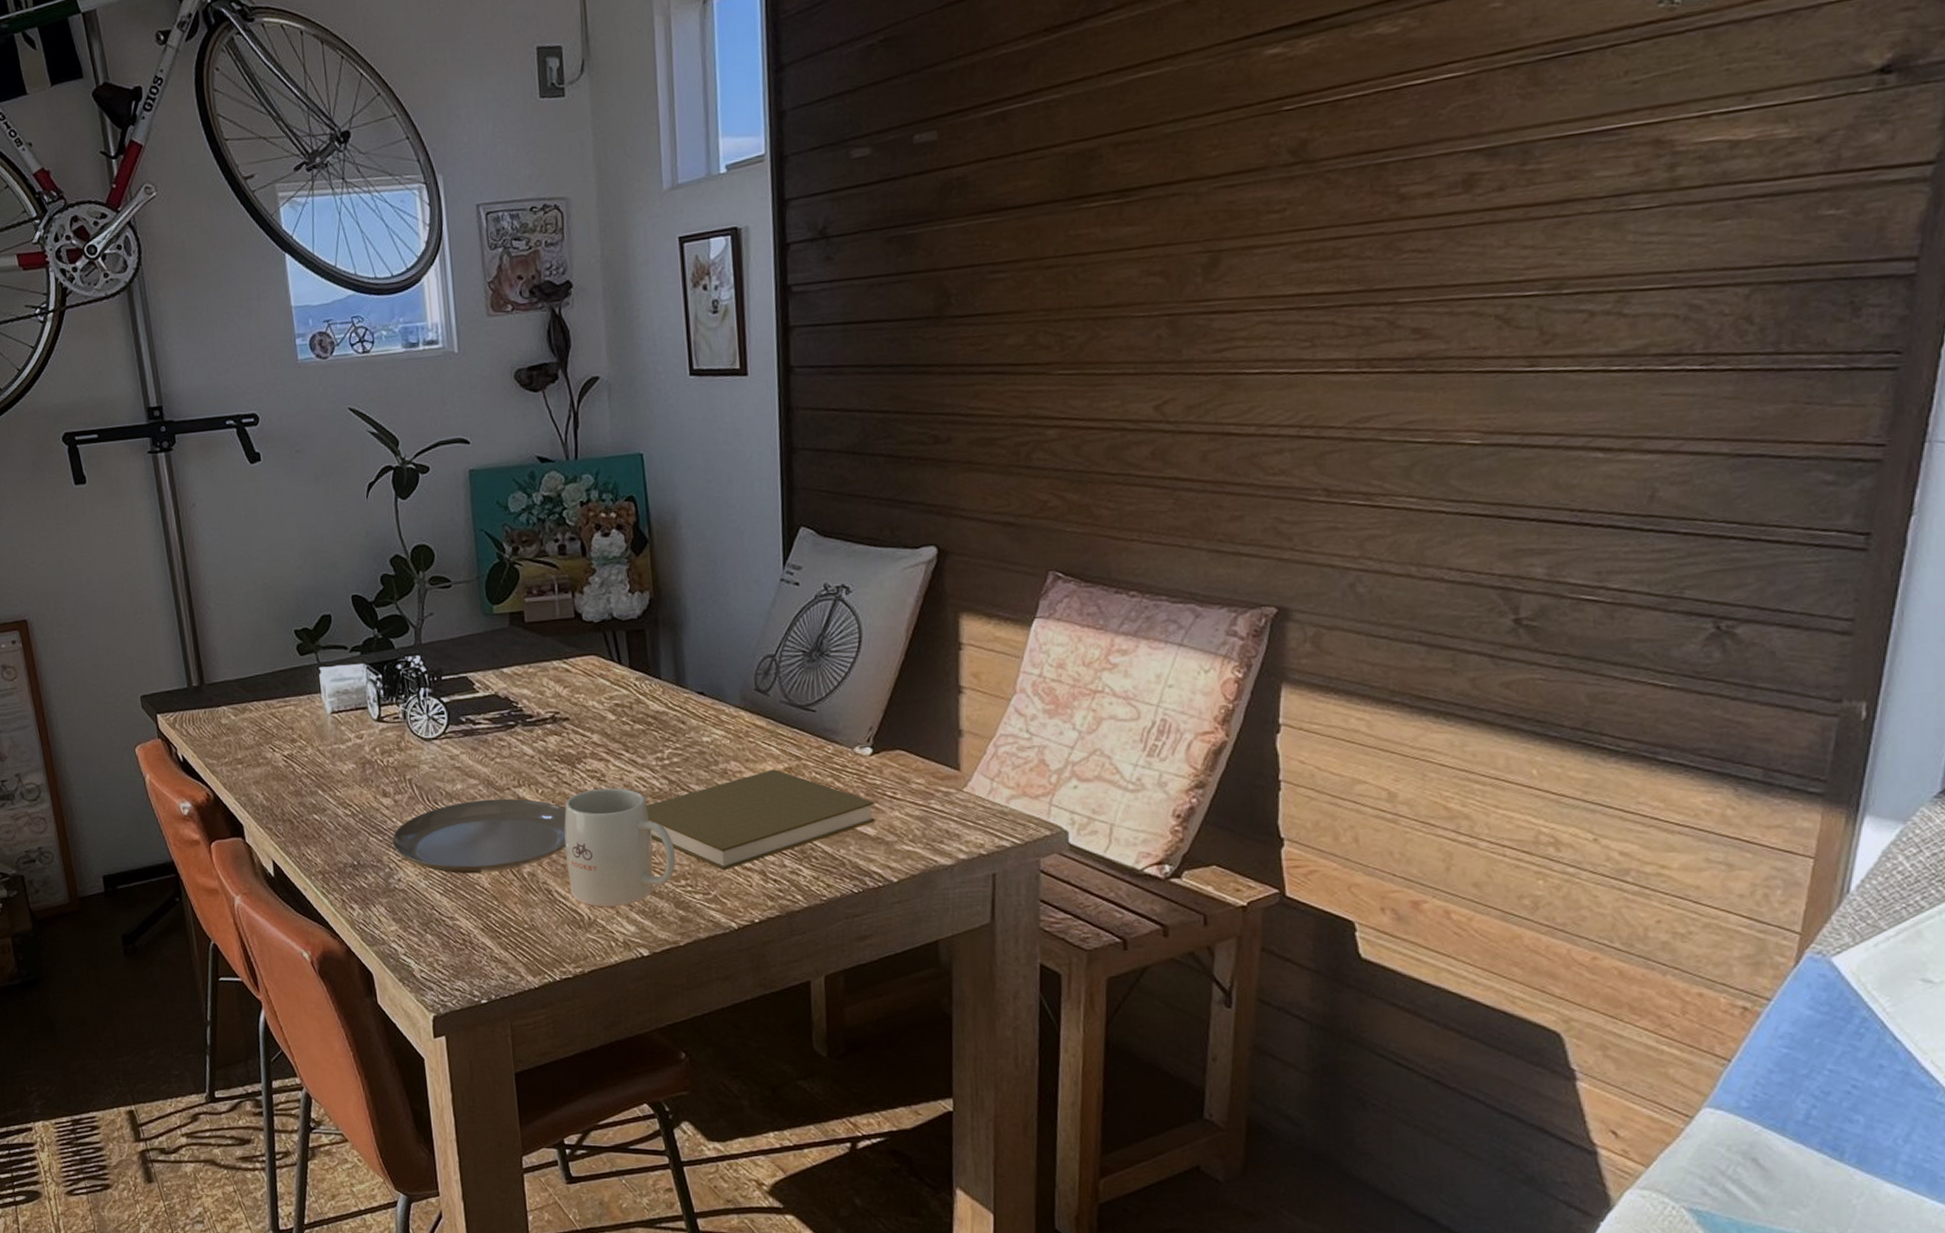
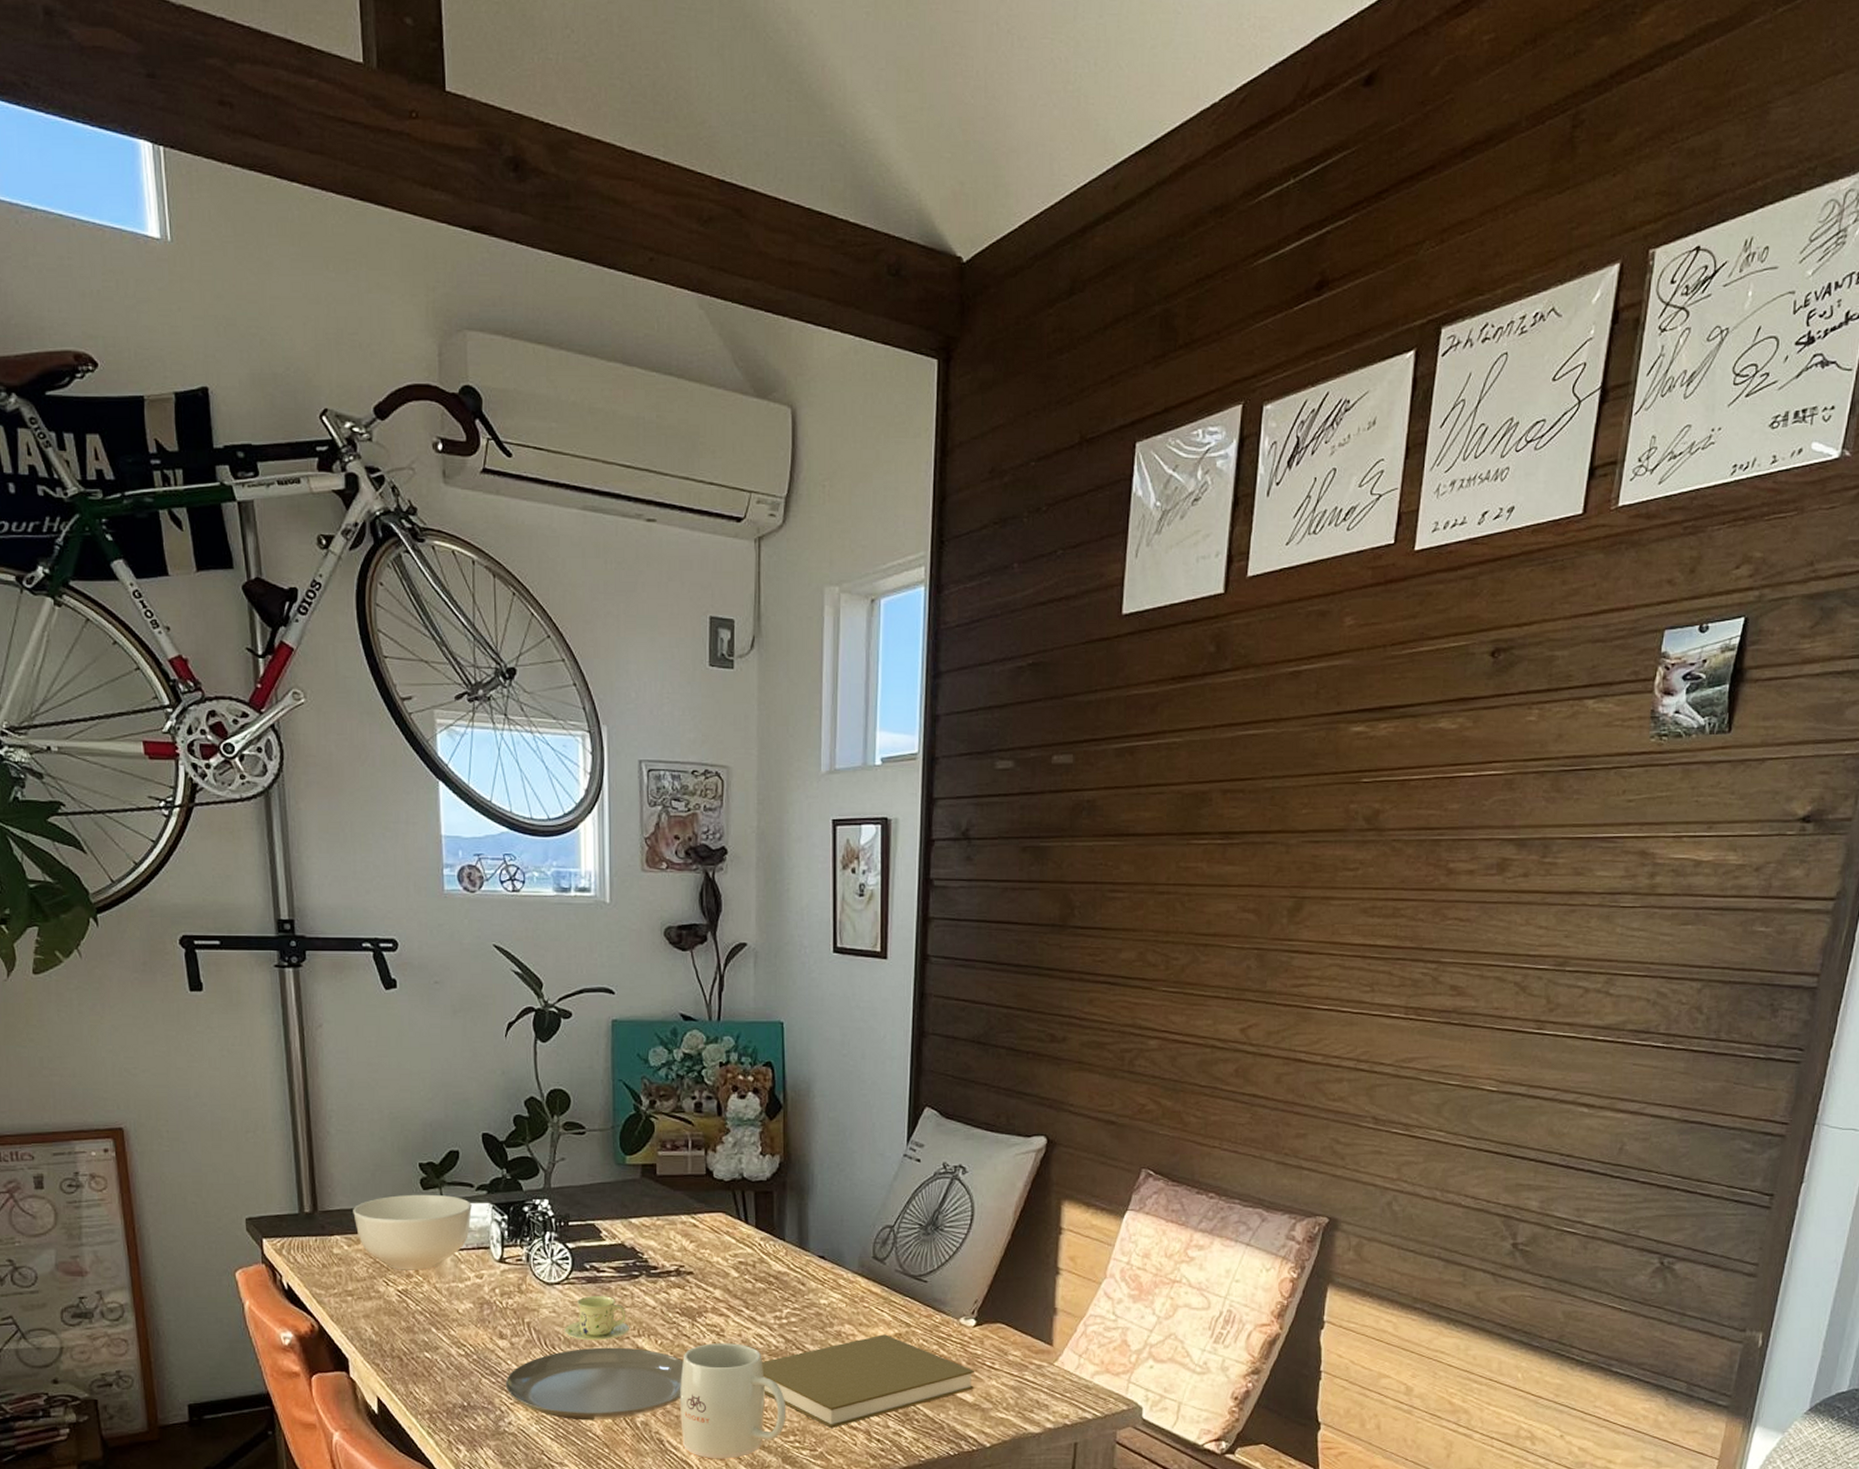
bowl: none [236,659,348,736] -> present [353,1194,472,1270]
cup and saucer: none [444,748,510,794] -> present [564,1296,629,1341]

